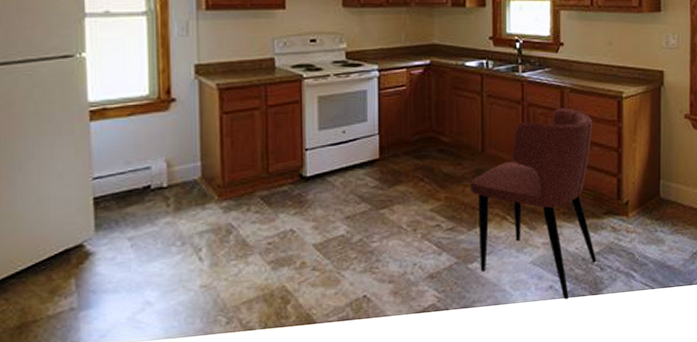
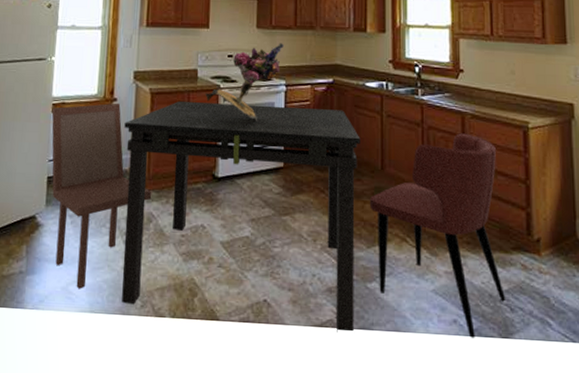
dining chair: none [89,103,230,317] -> present [51,103,152,289]
dining table: none [188,93,460,324] -> present [122,100,360,333]
bouquet: none [286,23,375,112] -> present [205,43,284,121]

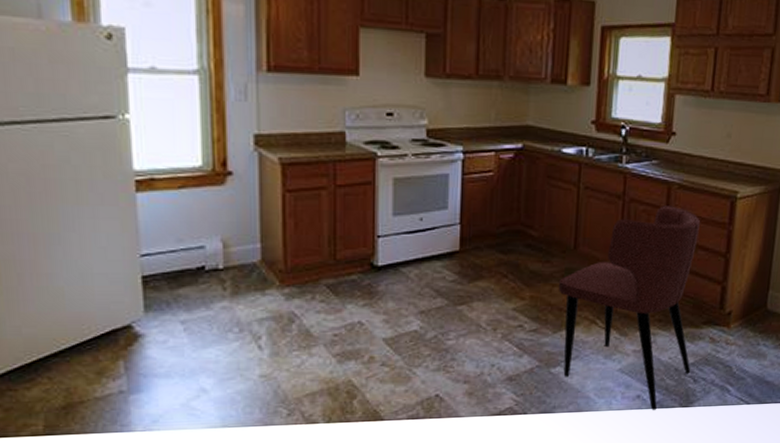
dining chair: present [51,103,152,289] -> none [135,177,292,404]
dining table: present [122,100,360,333] -> none [246,173,552,419]
bouquet: present [205,43,284,121] -> none [357,97,461,198]

